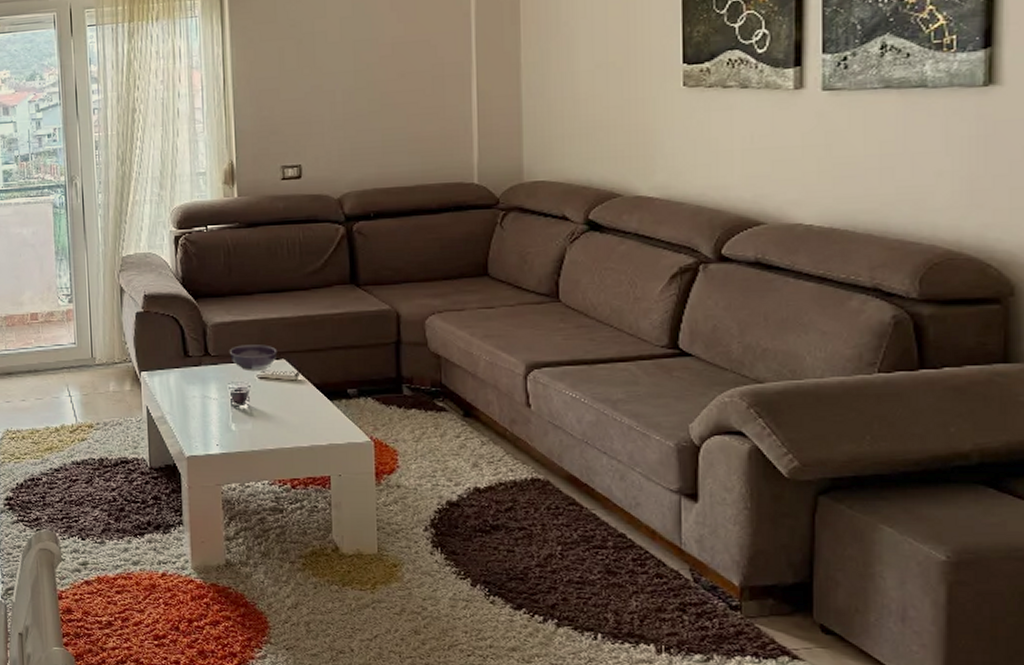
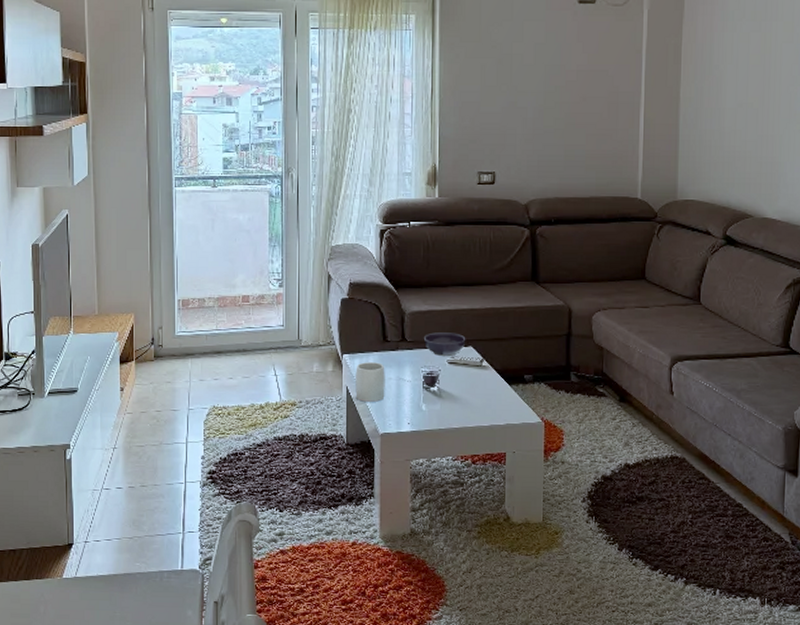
mug: none [155,379,189,422] -> present [355,362,385,402]

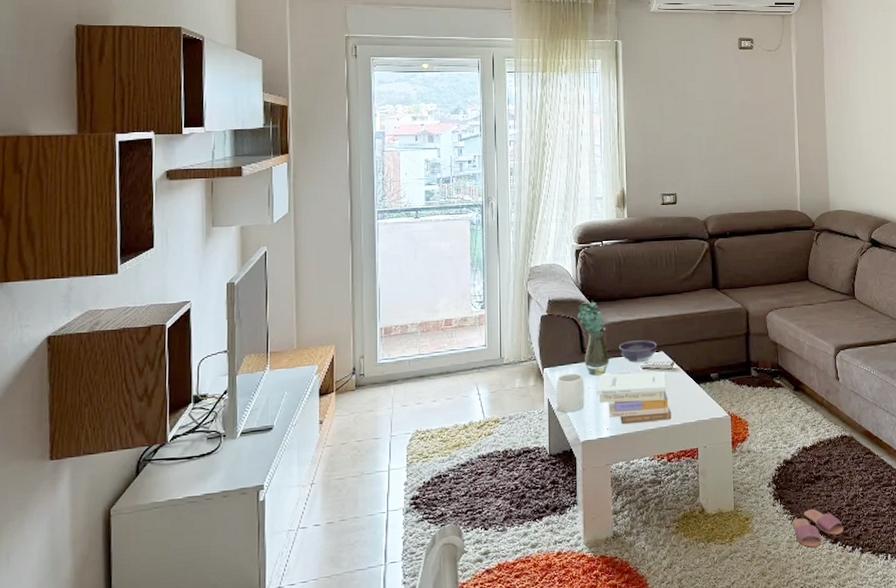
vase: none [379,285,413,367] -> present [577,300,609,376]
books: none [398,365,478,421] -> present [596,371,671,425]
slippers: none [607,530,667,571] -> present [792,508,844,547]

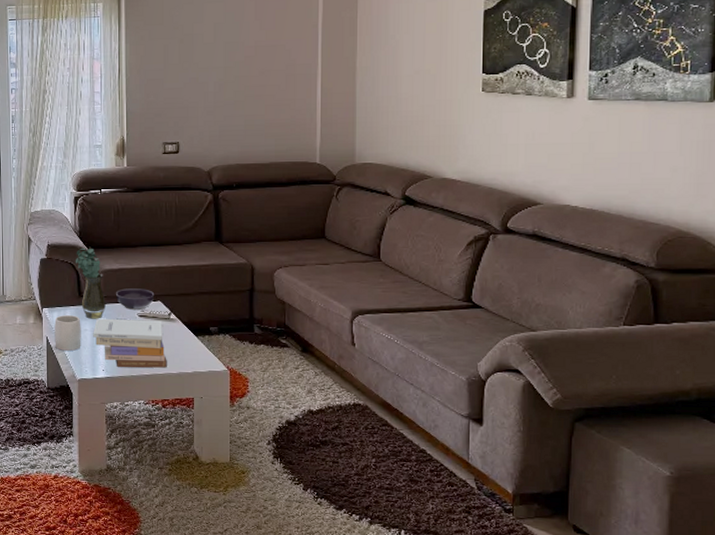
slippers: present [792,508,844,547] -> none [292,472,351,510]

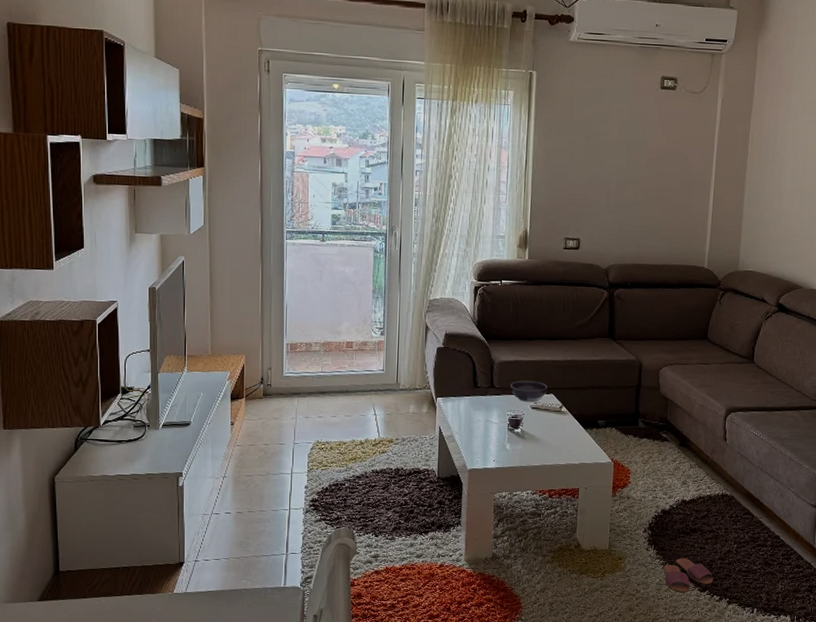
mug: present [54,315,81,351] -> none [447,405,475,441]
vase: present [75,246,106,319] -> none [472,337,500,410]
books: present [93,318,167,368] -> none [486,409,556,459]
slippers: none [292,472,351,510] -> present [663,557,714,592]

